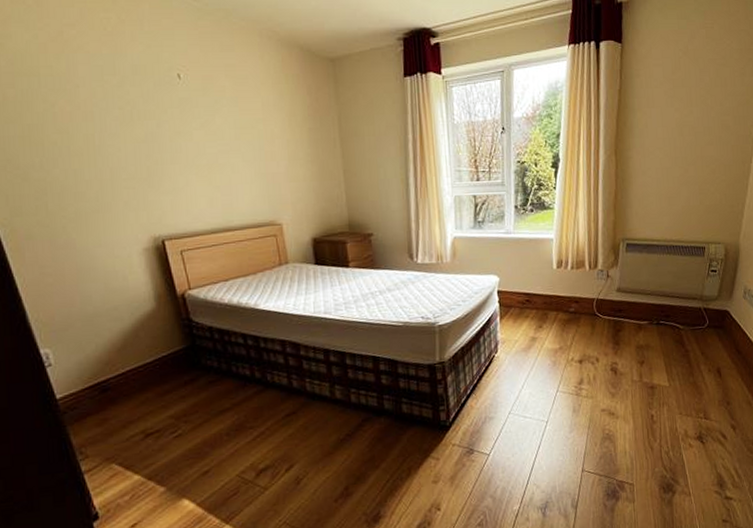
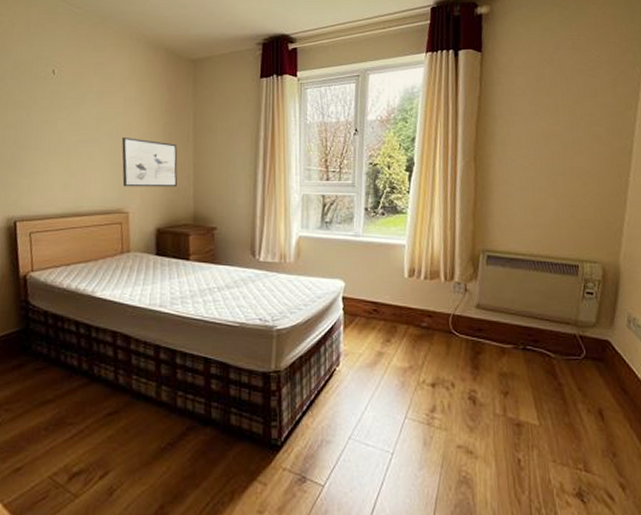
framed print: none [266,145,329,198] -> present [122,136,178,188]

